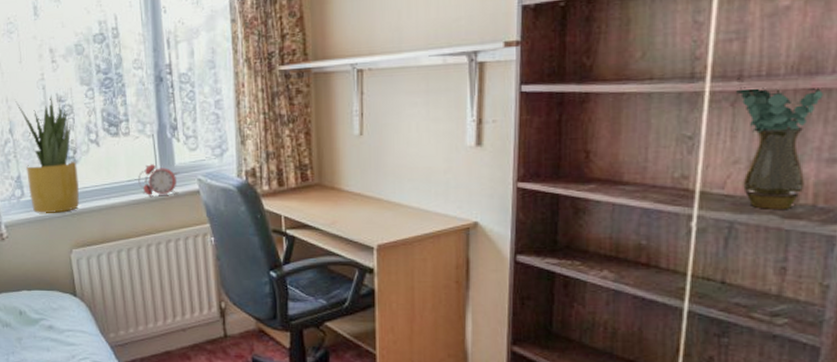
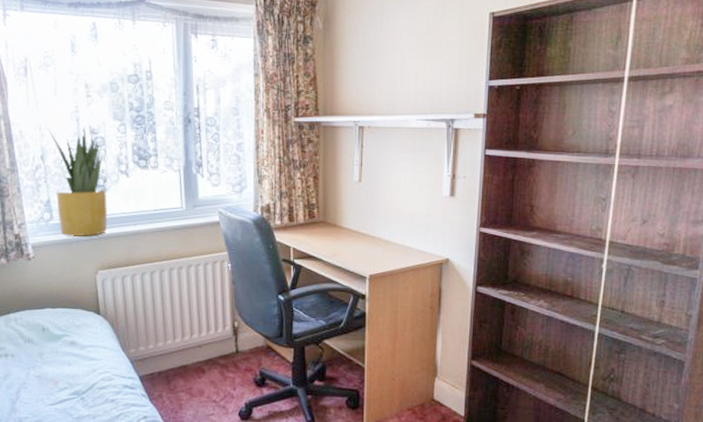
alarm clock: present [138,164,180,197] -> none [164,196,203,225]
vase: present [736,78,823,209] -> none [636,156,692,257]

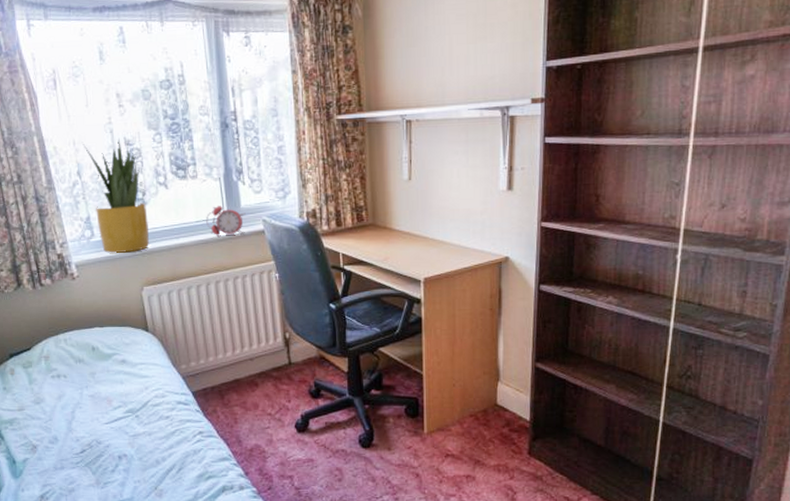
alarm clock: none [164,196,203,225] -> present [206,206,246,236]

